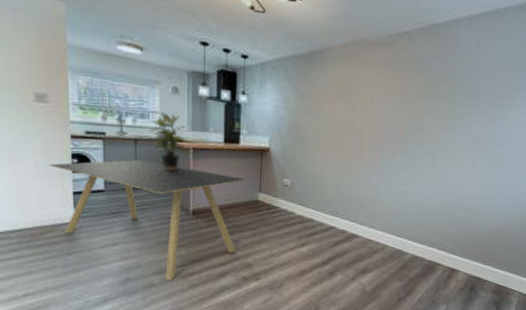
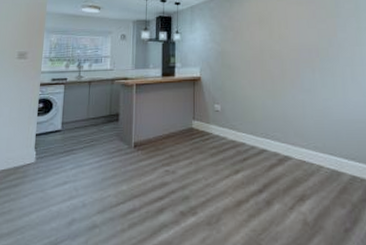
dining table: present [49,159,246,281] -> none [20,99,181,221]
potted plant: present [150,112,185,171] -> none [102,56,130,107]

